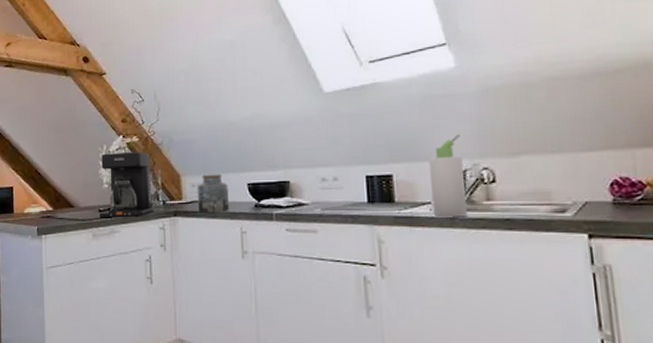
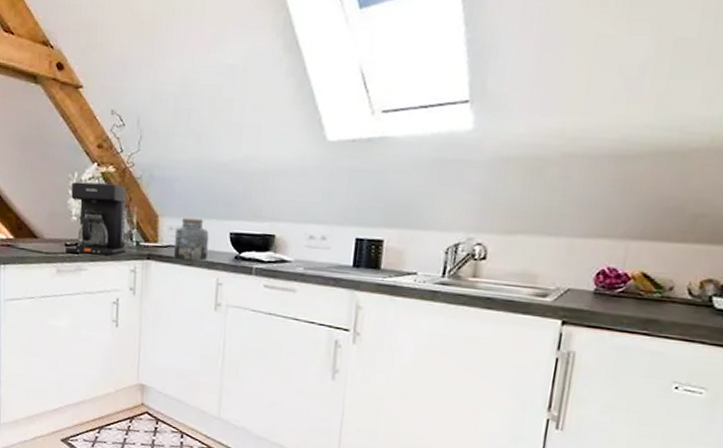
bottle: present [428,134,468,218] -> none [417,204,462,292]

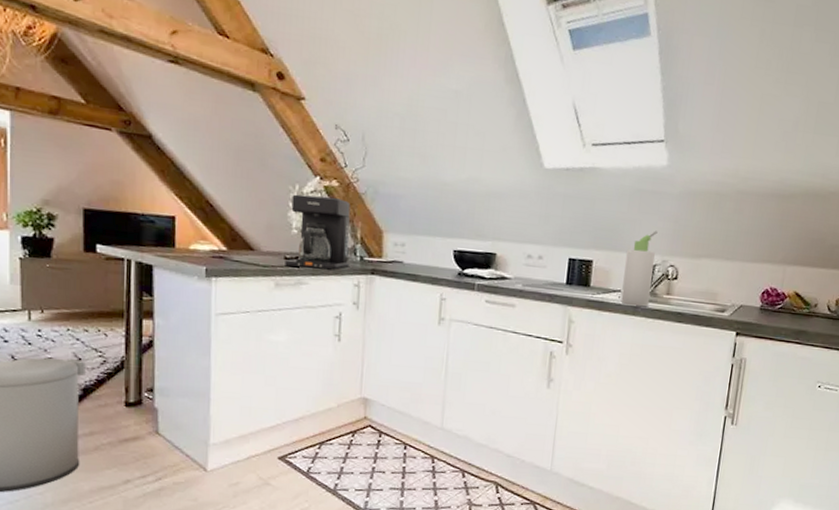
jar: present [173,217,209,261] -> none [398,234,434,277]
bottle: none [417,204,462,292] -> present [621,231,658,307]

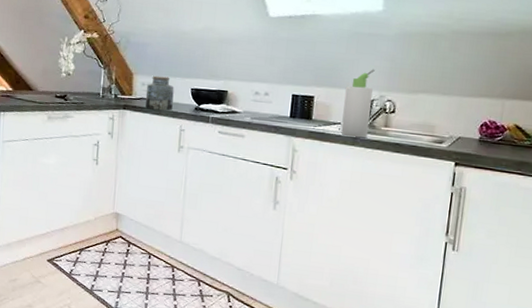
coffee maker: present [285,194,351,271] -> none [56,45,108,107]
jar: none [398,234,434,277] -> present [145,75,174,111]

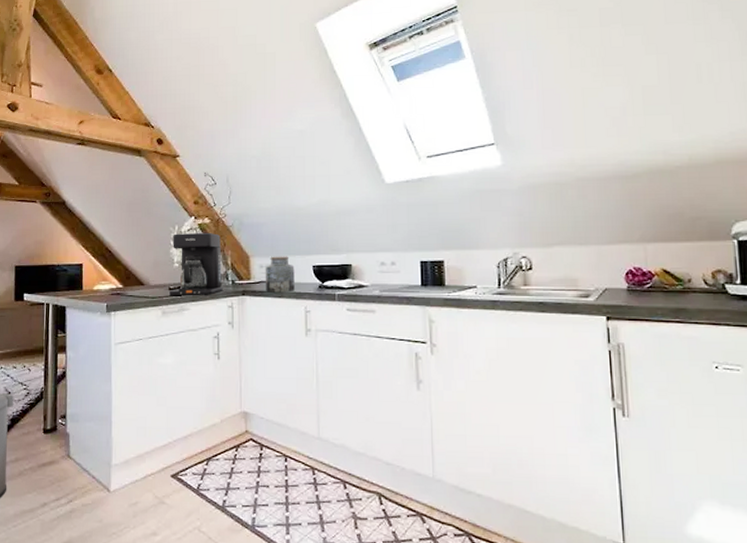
coffee maker: none [56,45,108,107] -> present [169,232,223,298]
bottle: present [341,69,375,138] -> none [475,226,508,300]

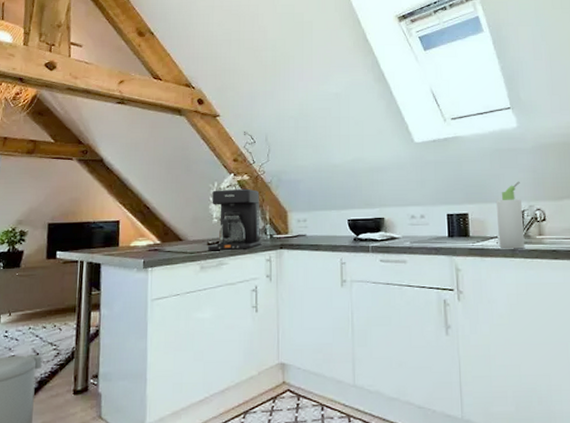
jar: present [265,256,295,293] -> none [302,211,331,246]
bottle: none [475,226,508,300] -> present [495,181,525,249]

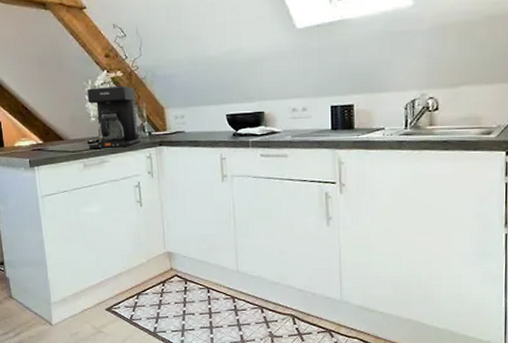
bottle: present [495,181,525,249] -> none [384,68,414,141]

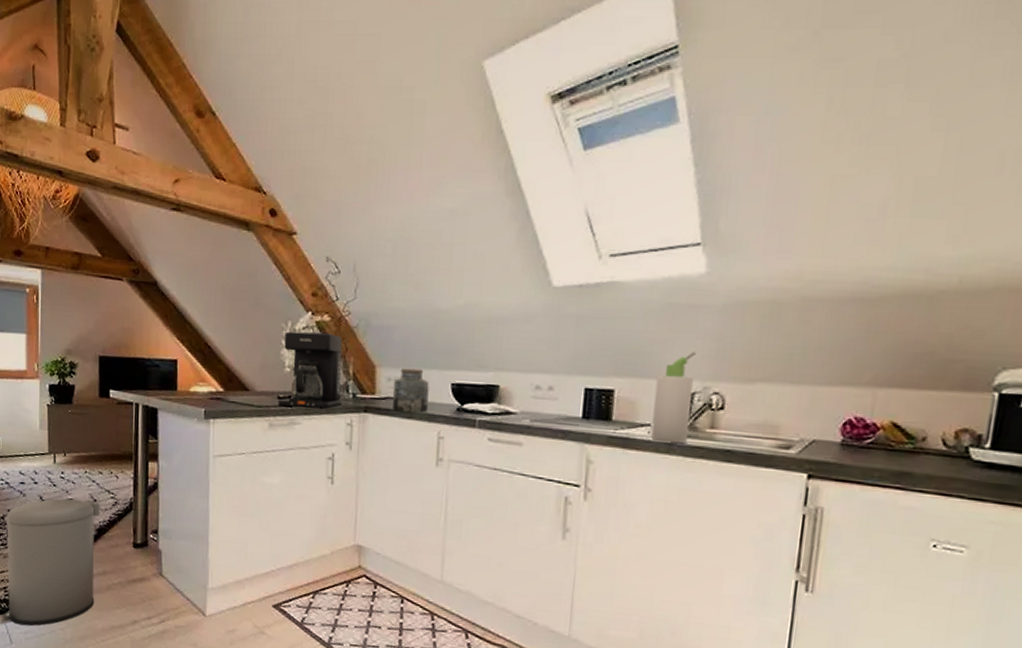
jar: none [180,106,210,142] -> present [392,368,429,414]
bottle: none [384,68,414,141] -> present [651,352,696,444]

